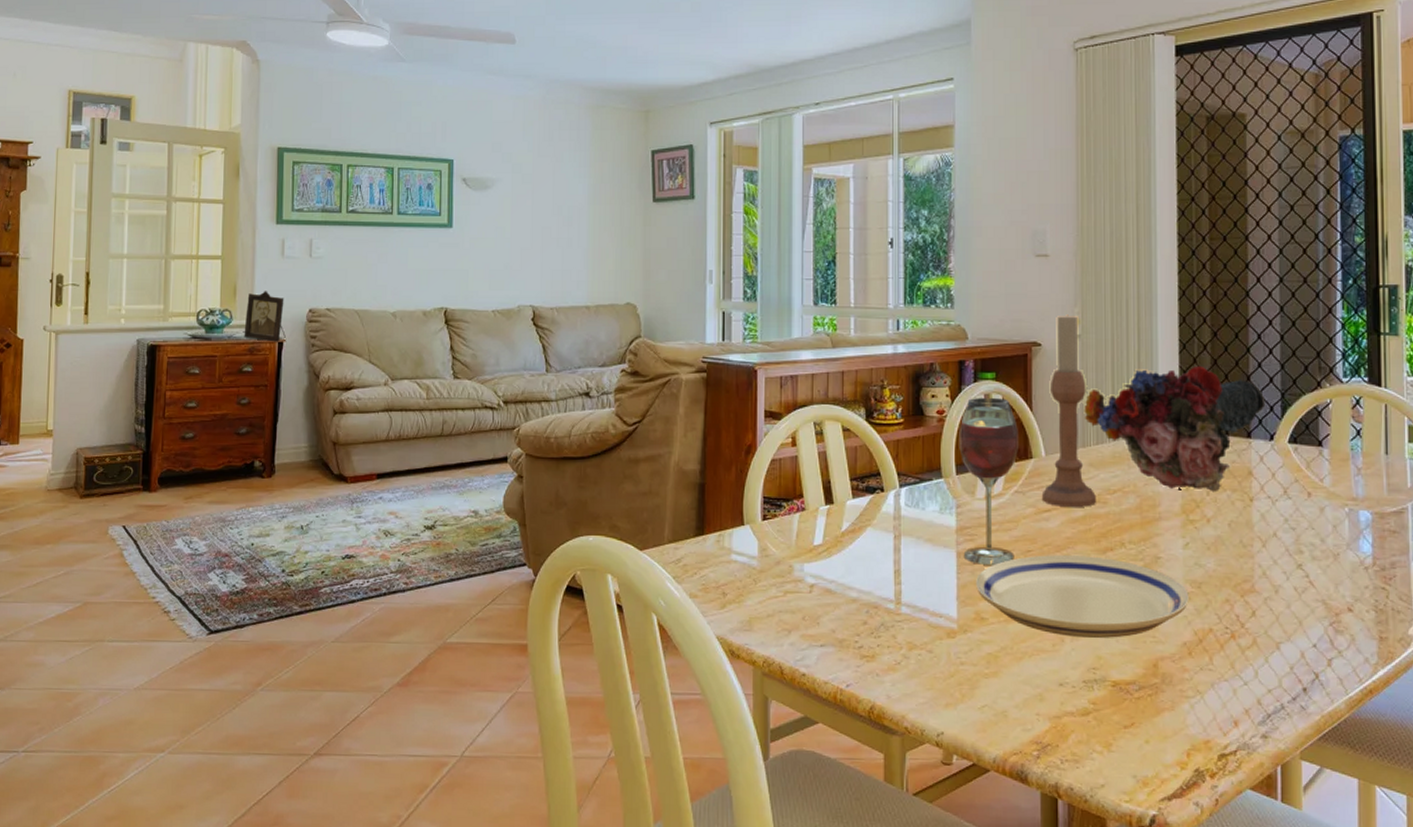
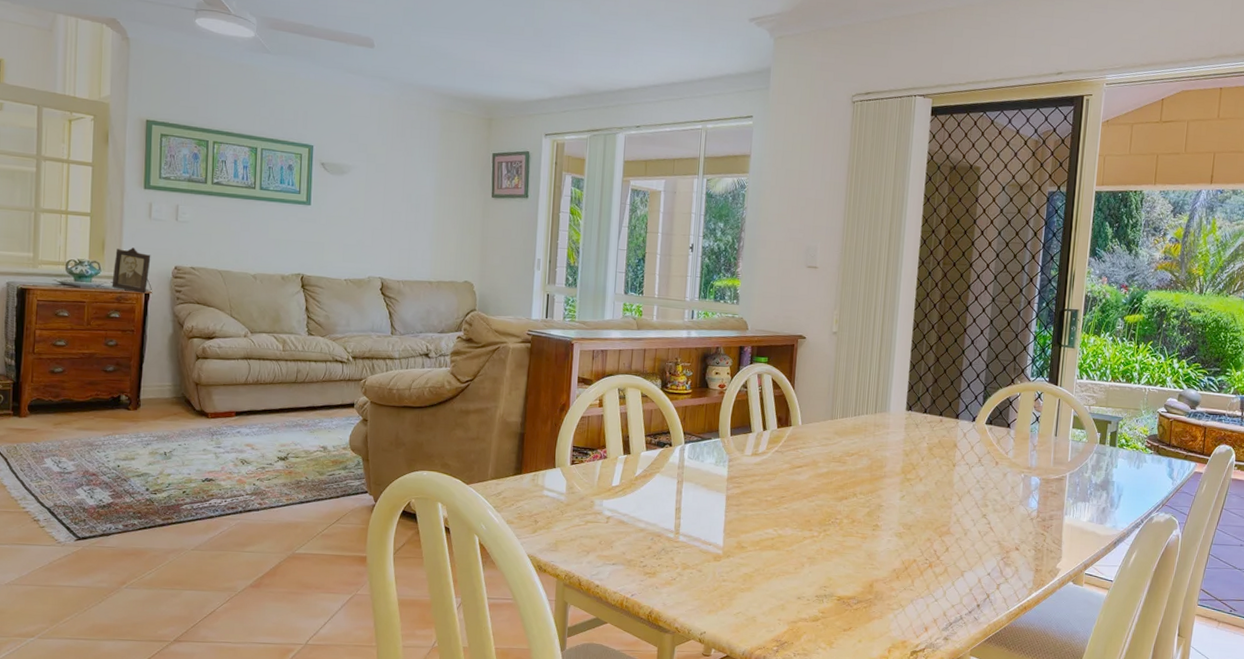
wineglass: present [959,397,1018,565] -> none [731,376,782,507]
plate: present [976,555,1189,638] -> none [739,500,901,565]
candlestick: present [1041,314,1096,507] -> none [796,315,838,465]
flower bouquet: present [1084,365,1266,493] -> none [834,361,972,459]

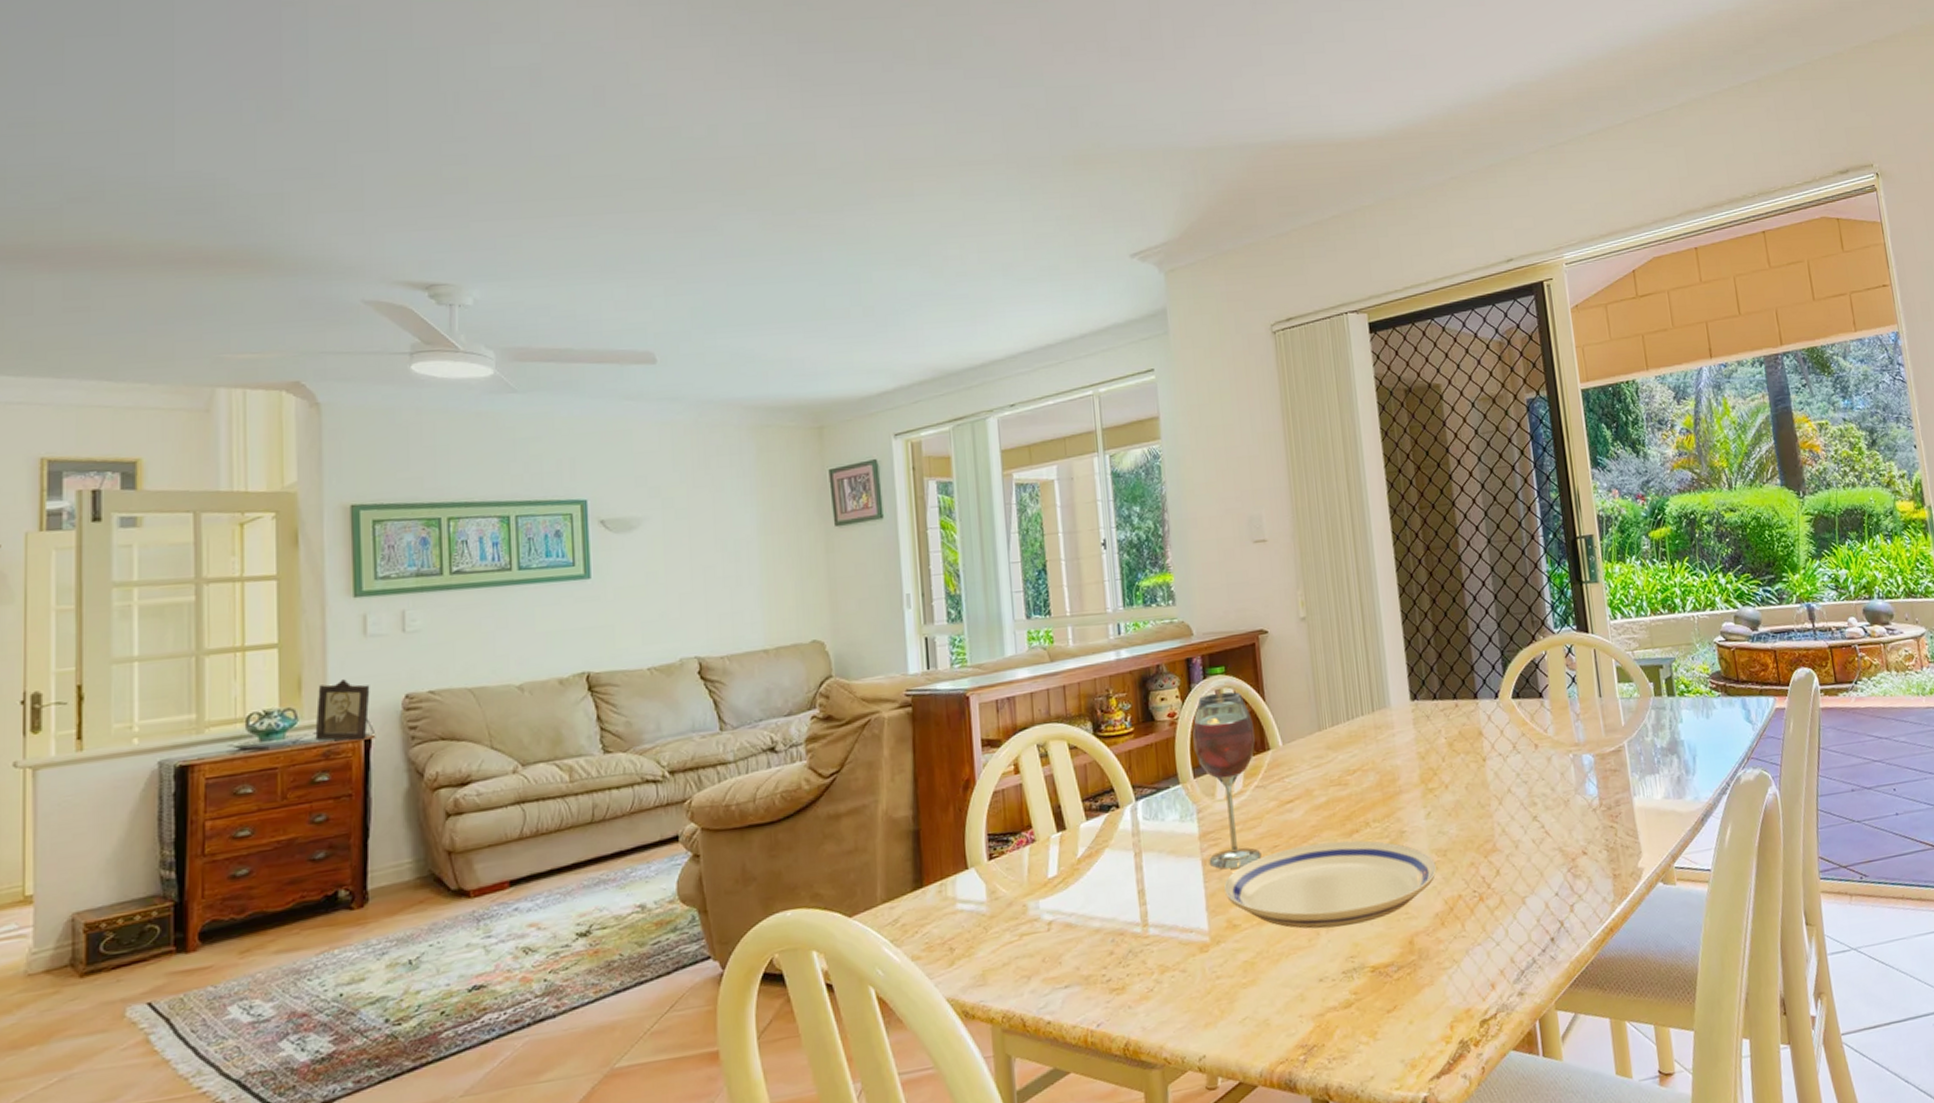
wineglass: none [731,376,782,507] -> present [1192,692,1262,869]
plate: none [739,500,901,565] -> present [1224,840,1437,929]

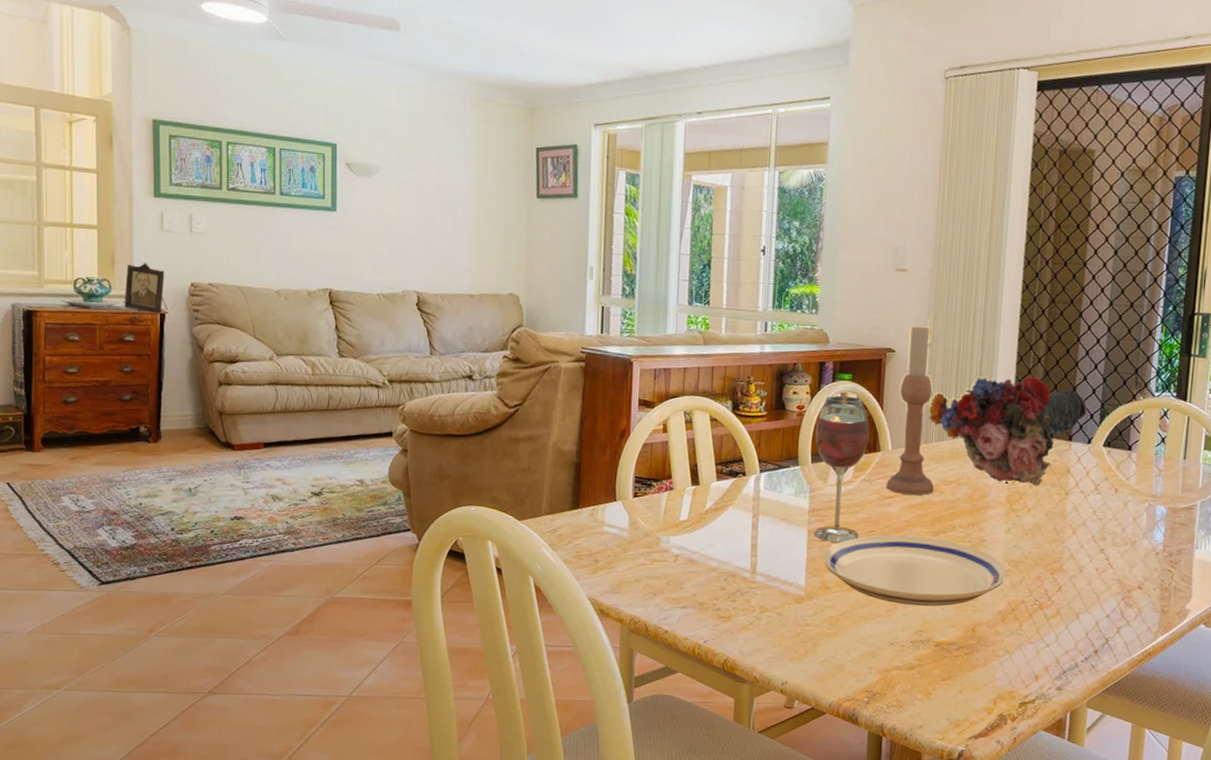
candlestick: none [1280,598,1337,796] -> present [886,325,934,495]
flower bouquet: none [1316,633,1488,761] -> present [928,376,1087,487]

